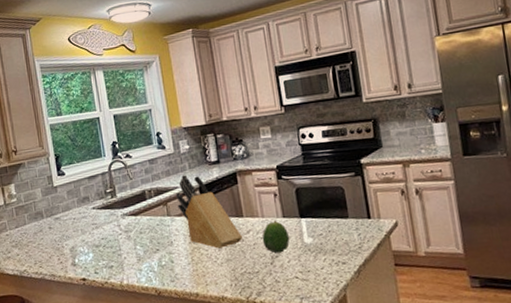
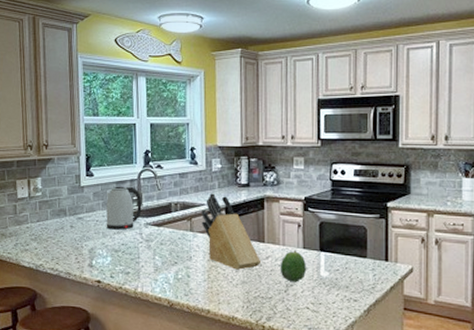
kettle: none [80,180,117,226] -> present [106,186,142,230]

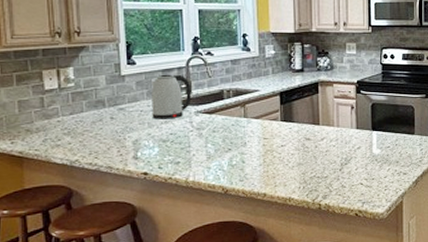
knife block: present [201,193,260,271] -> none [256,79,316,154]
fruit: present [280,250,306,282] -> none [334,130,359,161]

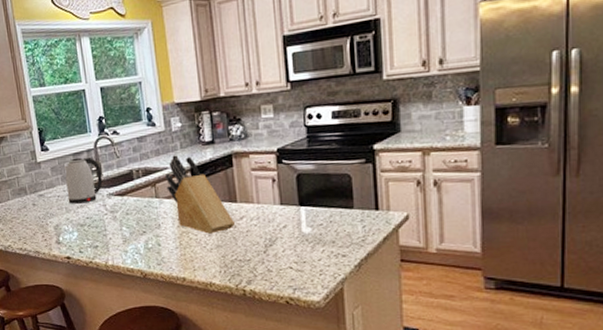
knife block: none [256,79,316,154] -> present [165,155,235,235]

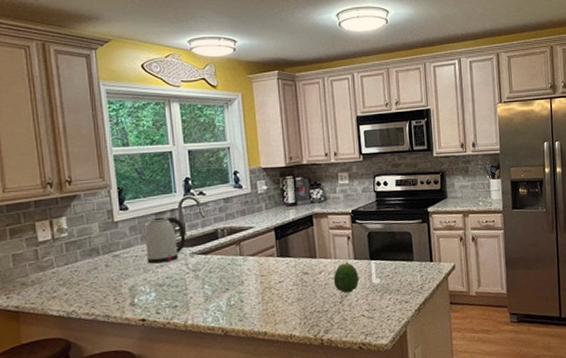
knife block: present [165,155,235,235] -> none [250,215,314,289]
fruit: none [256,207,286,242] -> present [333,261,359,293]

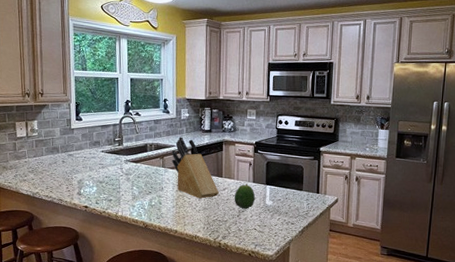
kettle: present [145,217,186,264] -> none [92,129,123,165]
knife block: none [250,215,314,289] -> present [172,137,219,200]

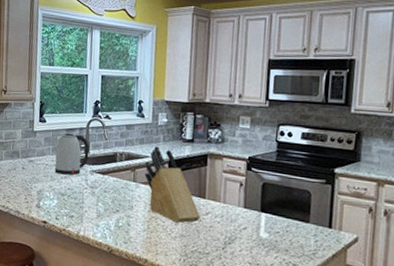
kettle: none [92,129,123,165] -> present [54,133,90,175]
fruit: present [234,183,255,209] -> none [218,208,246,241]

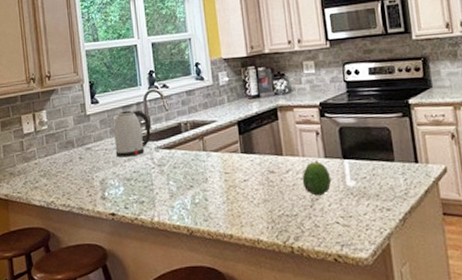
knife block: present [144,146,200,224] -> none [213,108,281,189]
fruit: none [218,208,246,241] -> present [302,160,331,196]

